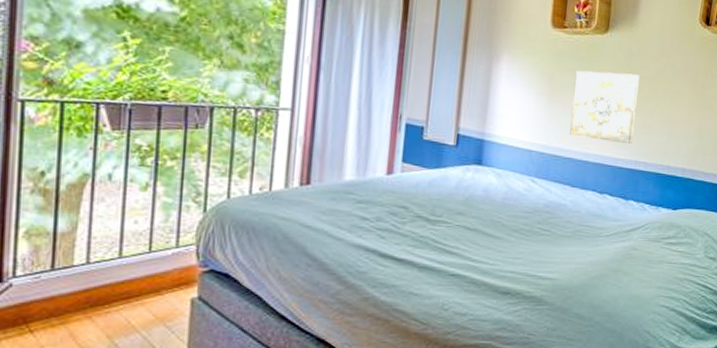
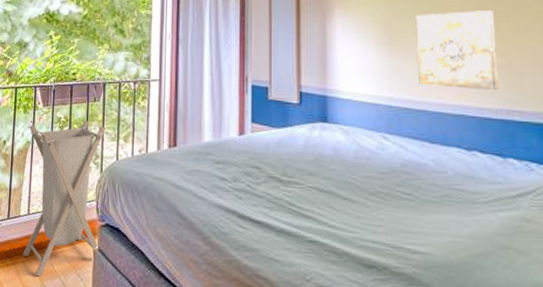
laundry hamper: none [79,150,212,335] -> present [23,120,105,277]

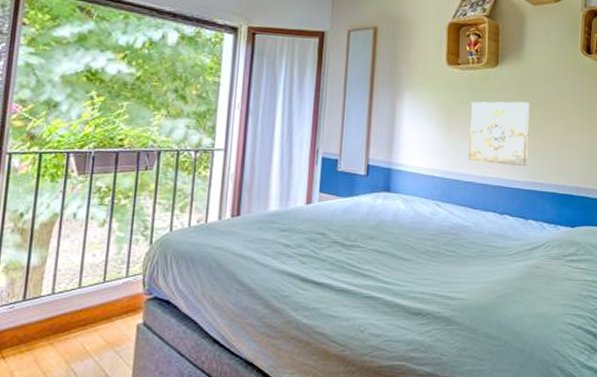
laundry hamper: present [23,120,105,277] -> none [43,190,158,360]

